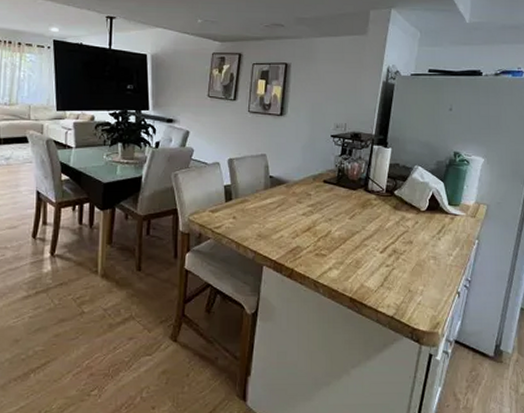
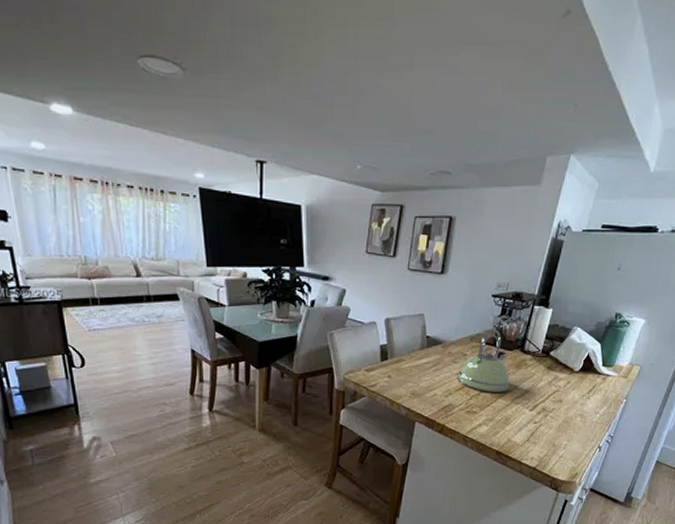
kettle: none [303,168,358,234] -> present [457,329,510,392]

